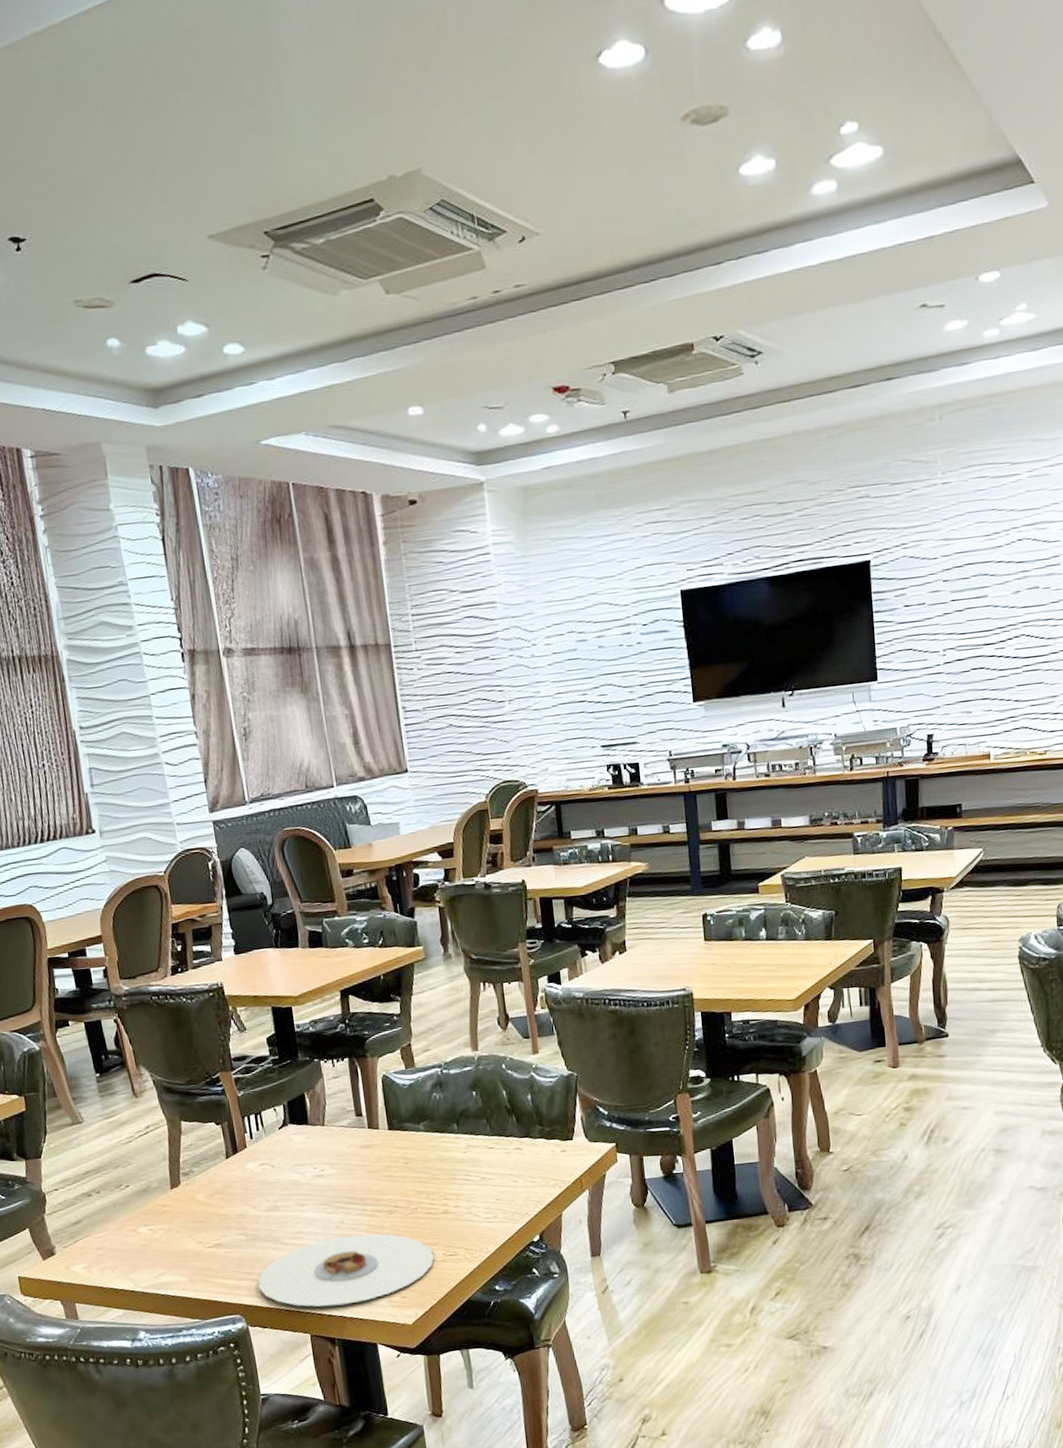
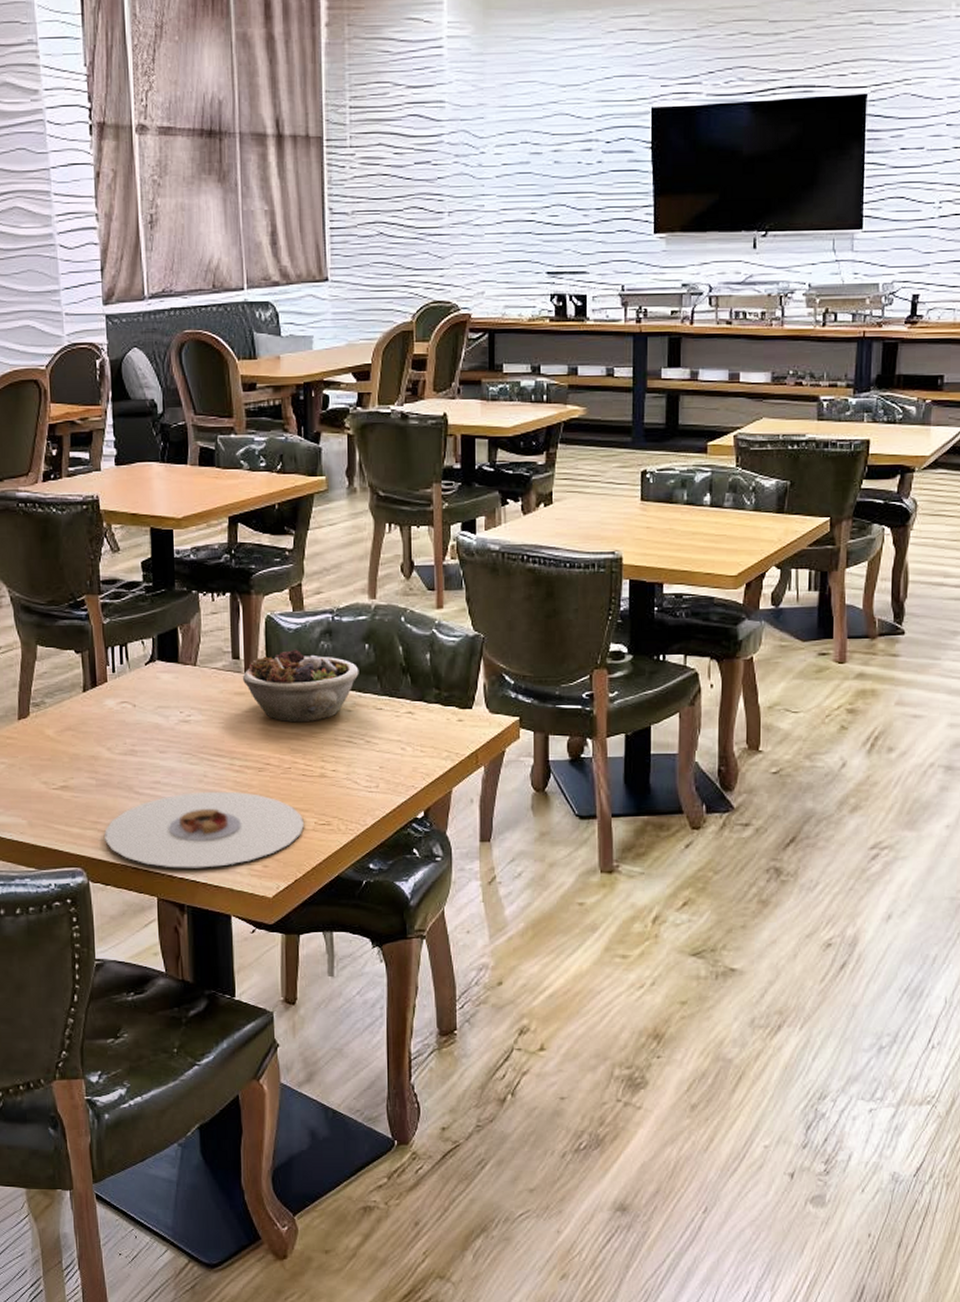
succulent planter: none [367,1102,470,1168] -> present [243,649,359,722]

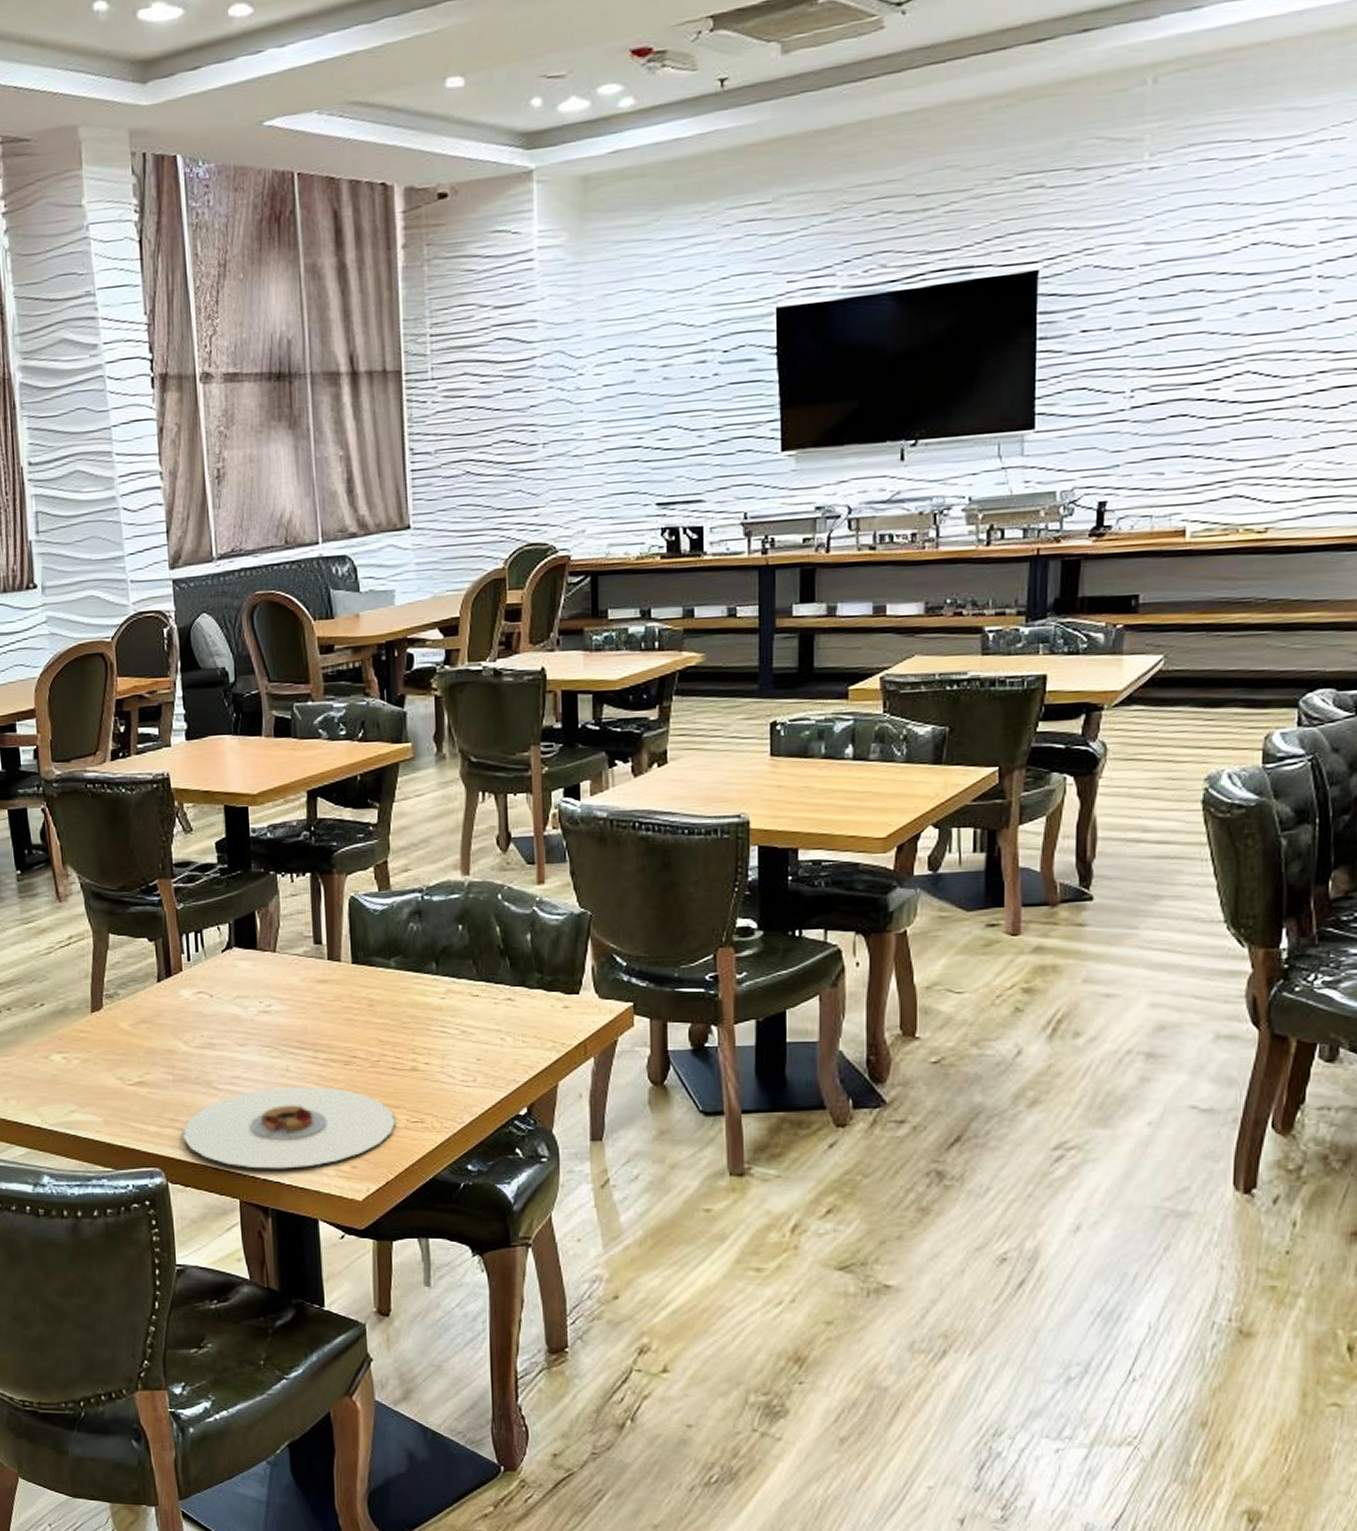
succulent planter: present [243,649,359,722] -> none [326,932,452,1011]

